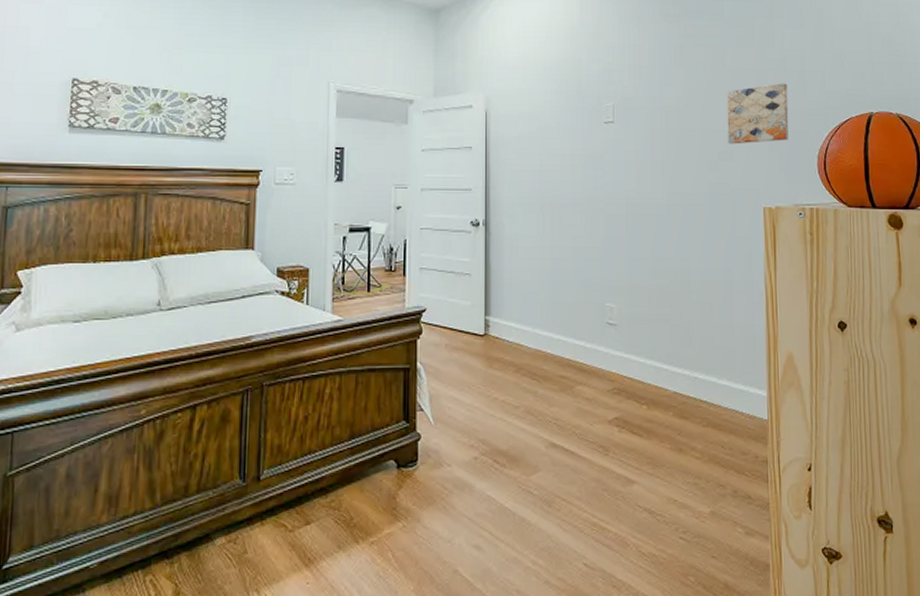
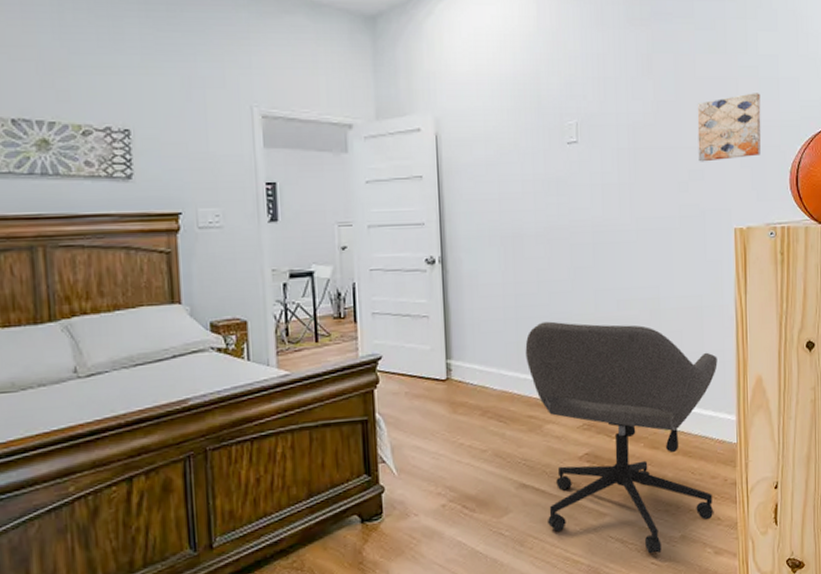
office chair: none [559,286,748,528] -> present [525,321,718,554]

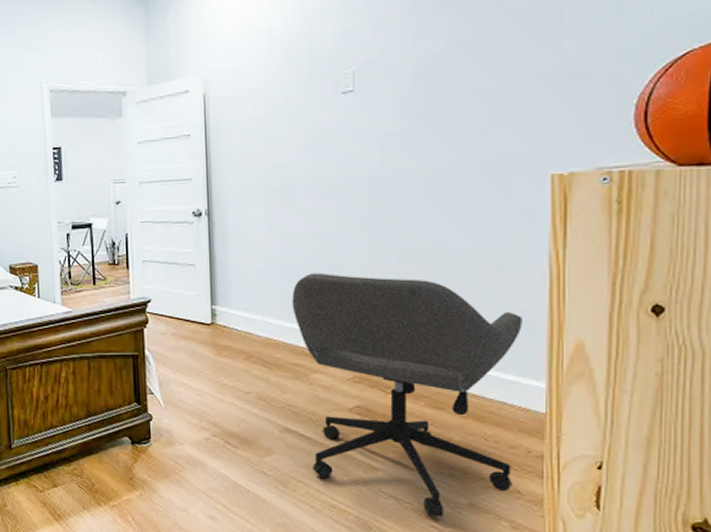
wall art: present [697,93,761,162] -> none [504,16,595,102]

